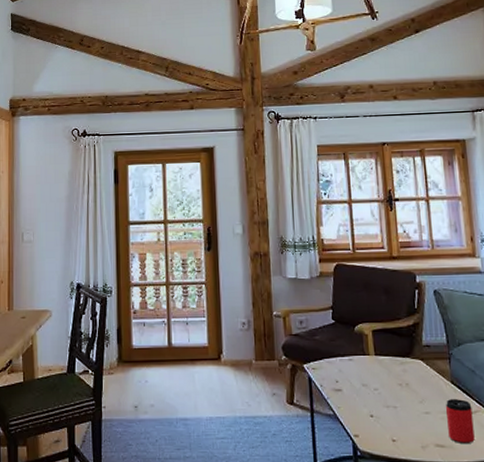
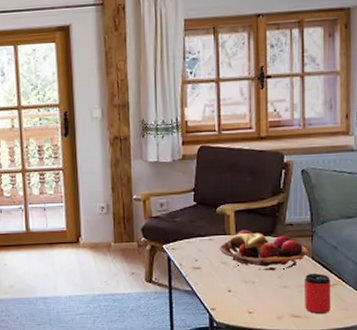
fruit basket: none [359,350,448,395] -> present [219,229,309,271]

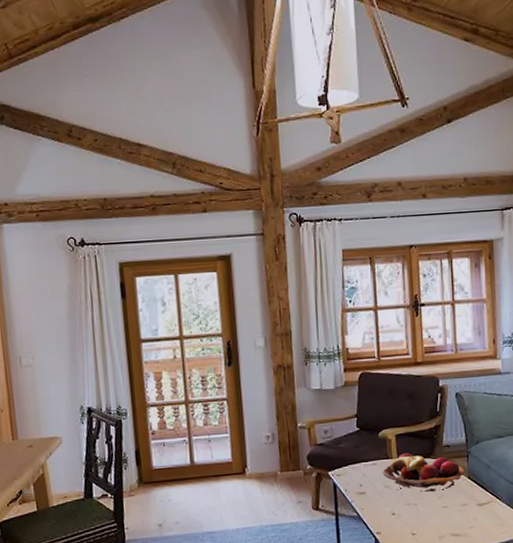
can: present [305,274,331,313] -> none [462,492,487,531]

